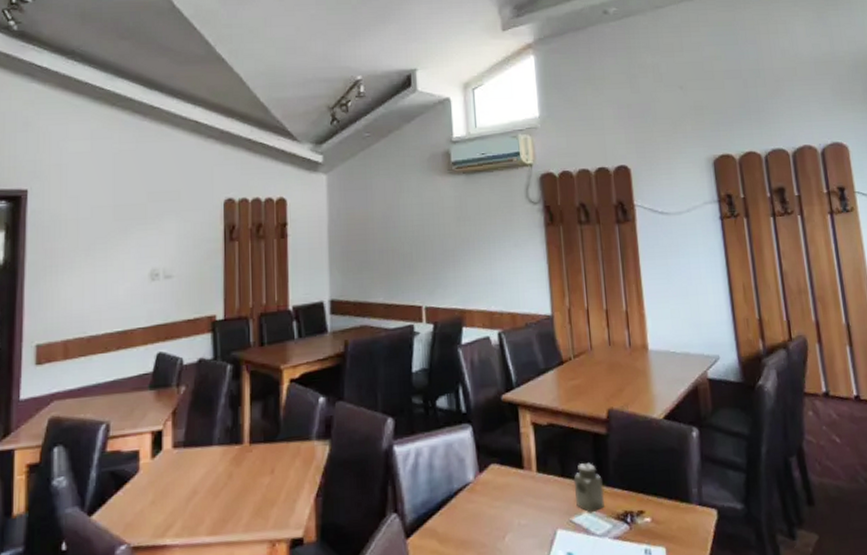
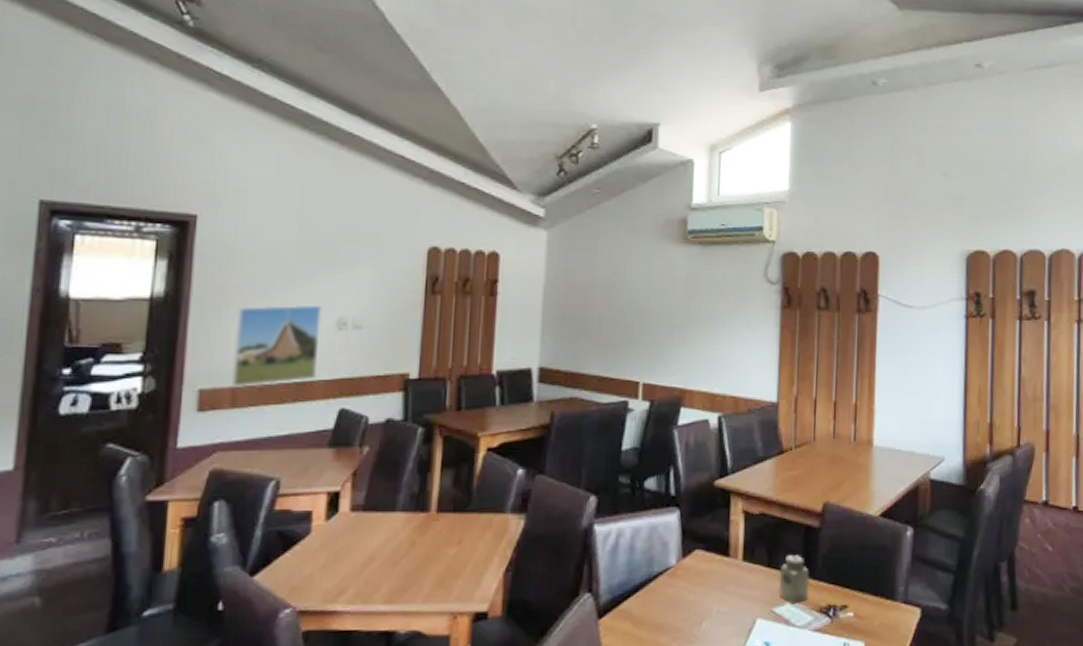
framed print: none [62,259,137,341] -> present [230,304,323,387]

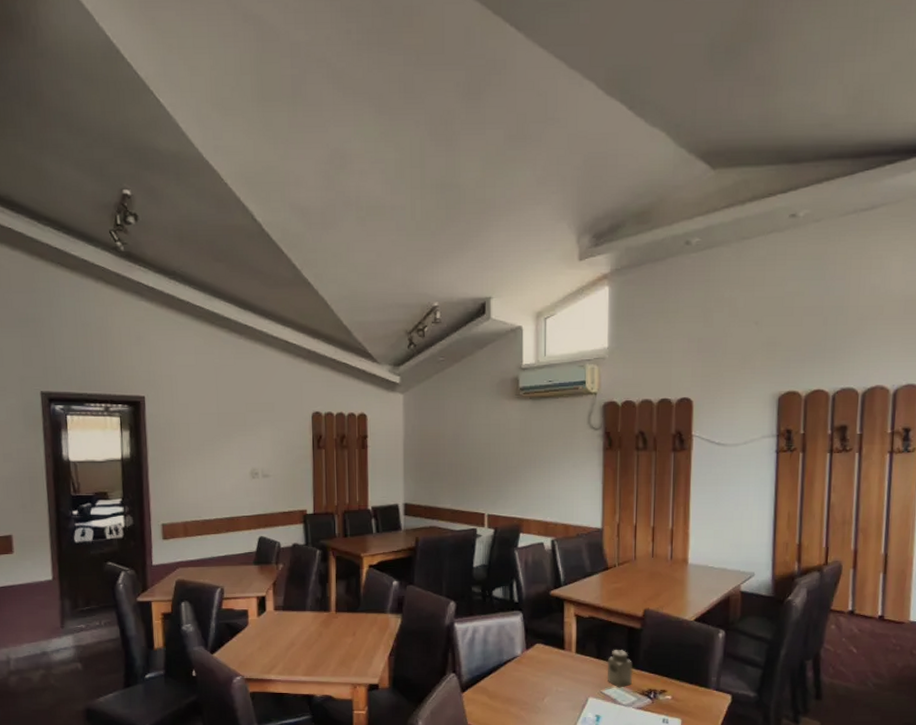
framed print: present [230,304,323,387] -> none [180,460,241,522]

